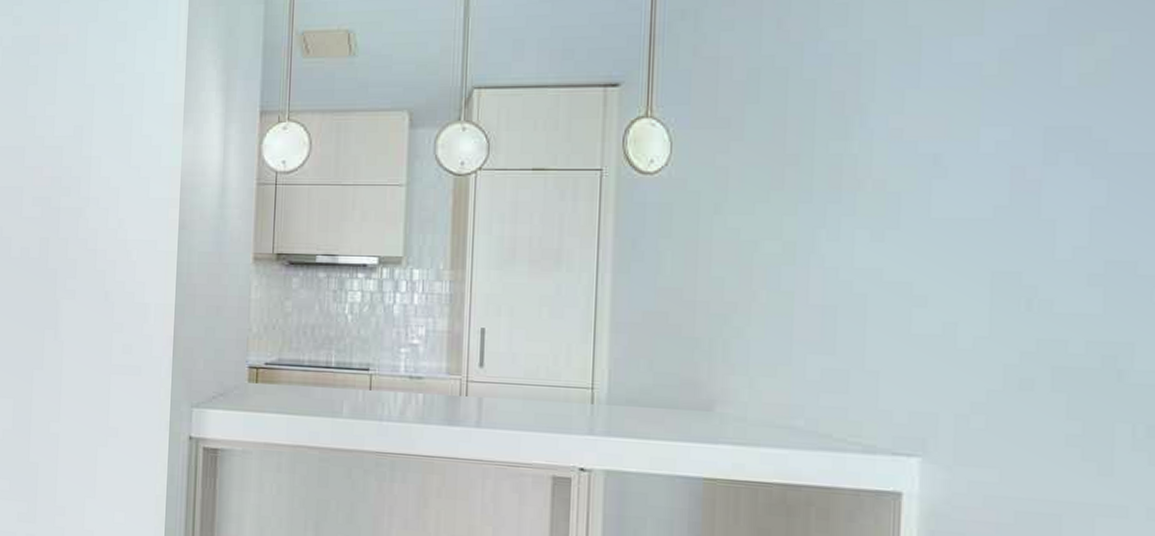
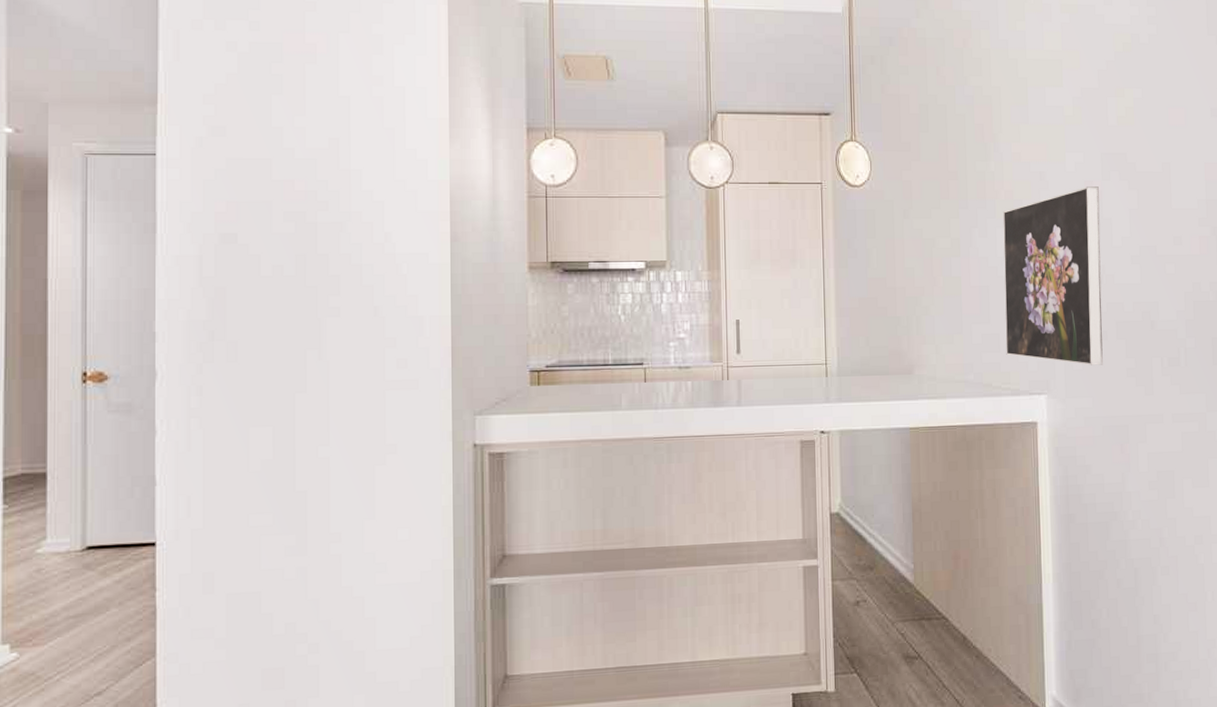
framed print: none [858,174,1036,426] -> present [1002,186,1103,366]

